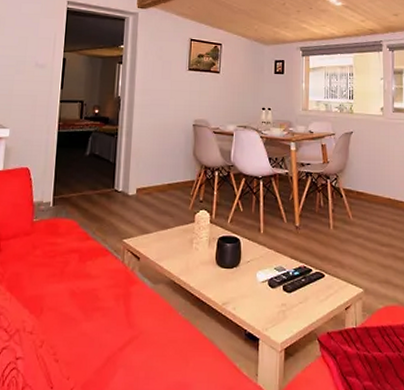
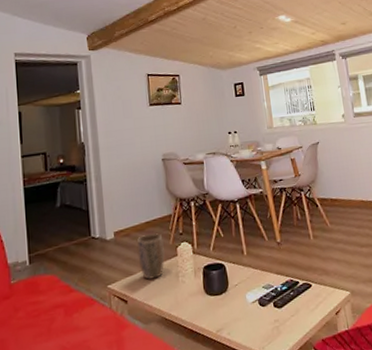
plant pot: none [156,196,183,242] -> present [136,233,165,280]

